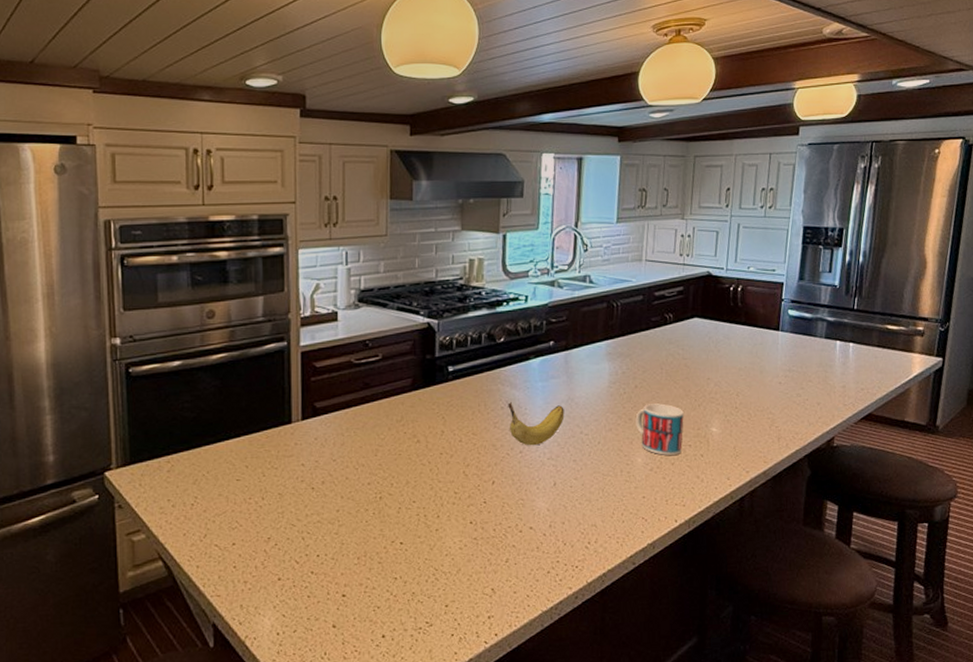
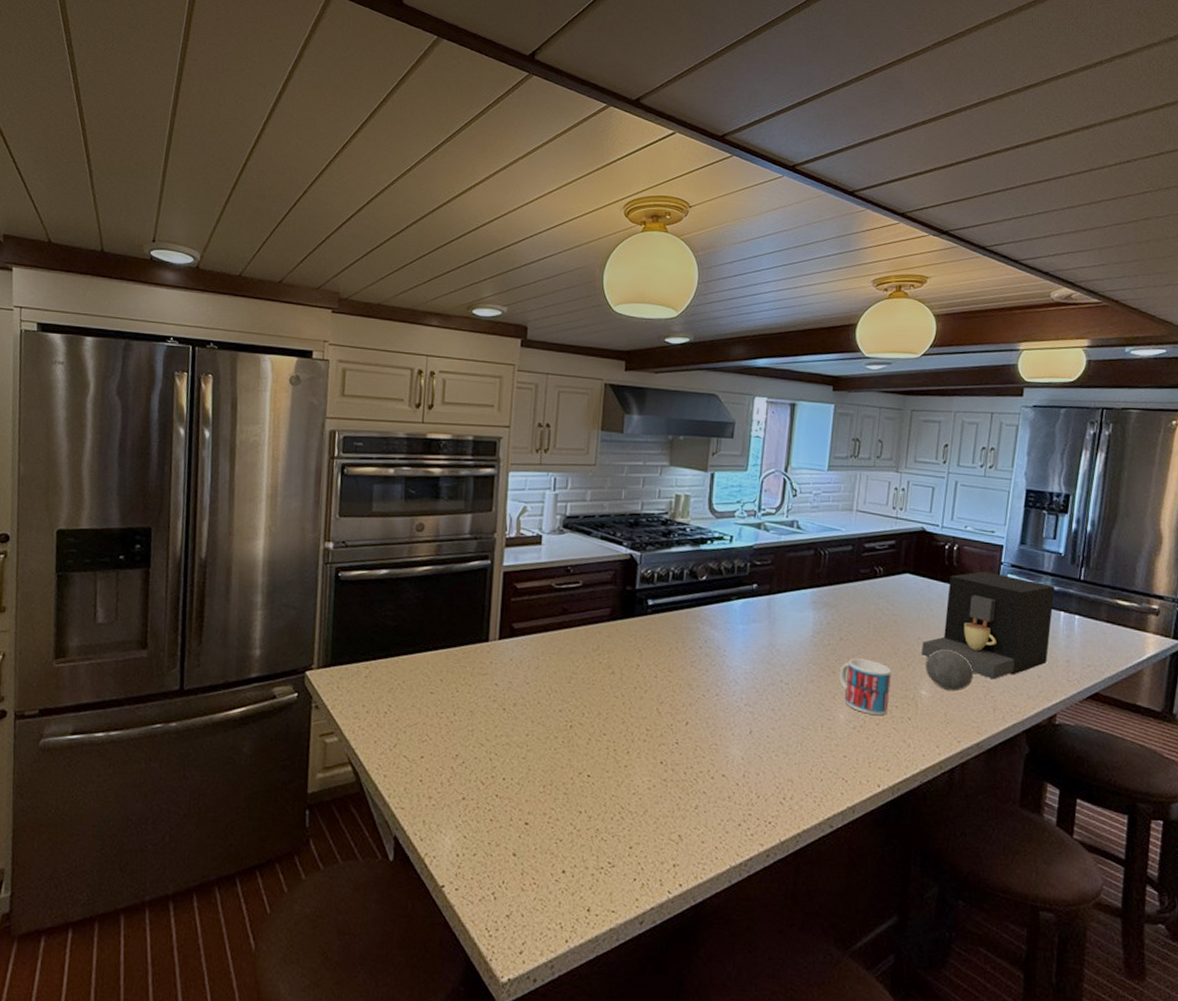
fruit: present [508,401,565,446] -> none [706,641,765,690]
coffee maker: none [711,309,831,411] -> present [922,571,1055,680]
decorative ball: none [714,387,760,426] -> present [925,649,974,691]

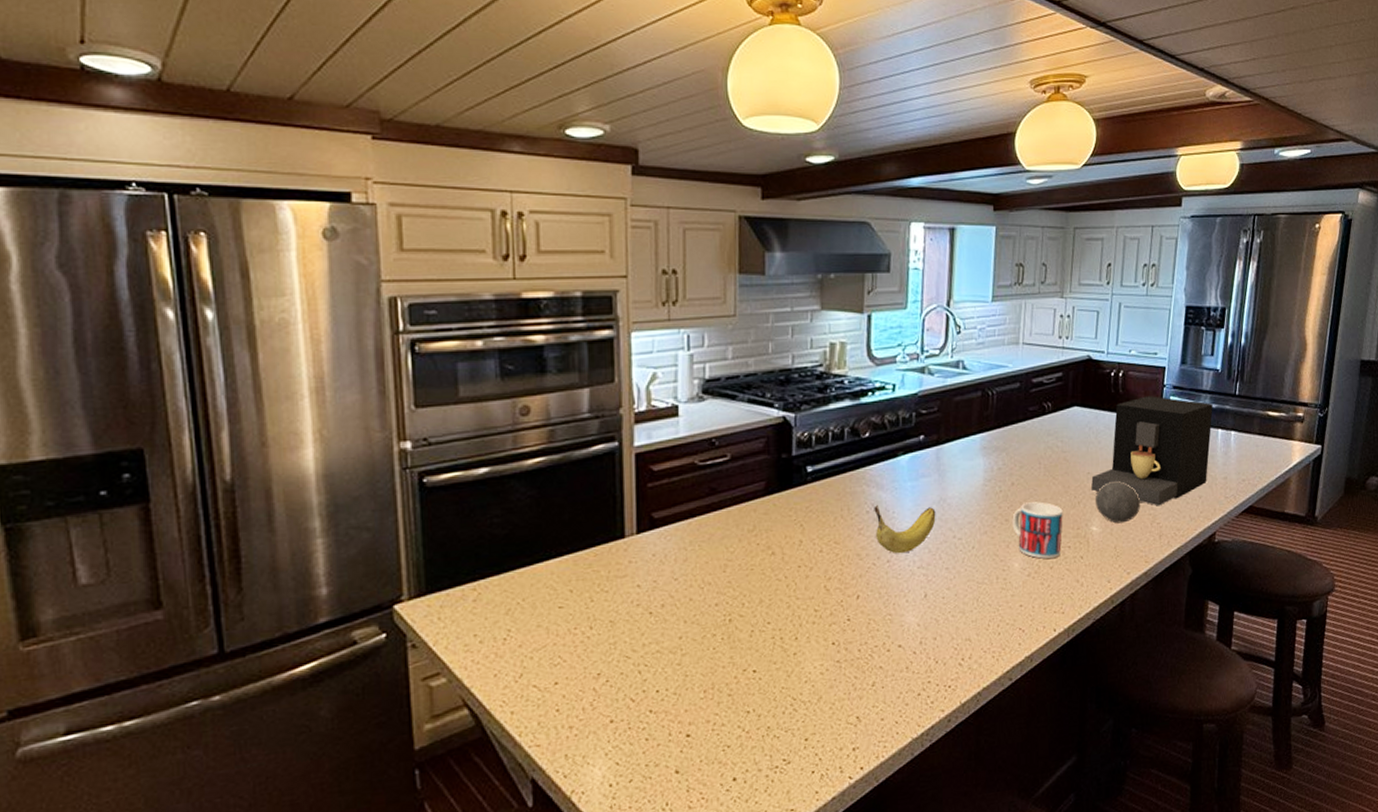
fruit: none [706,641,765,690] -> present [874,504,936,554]

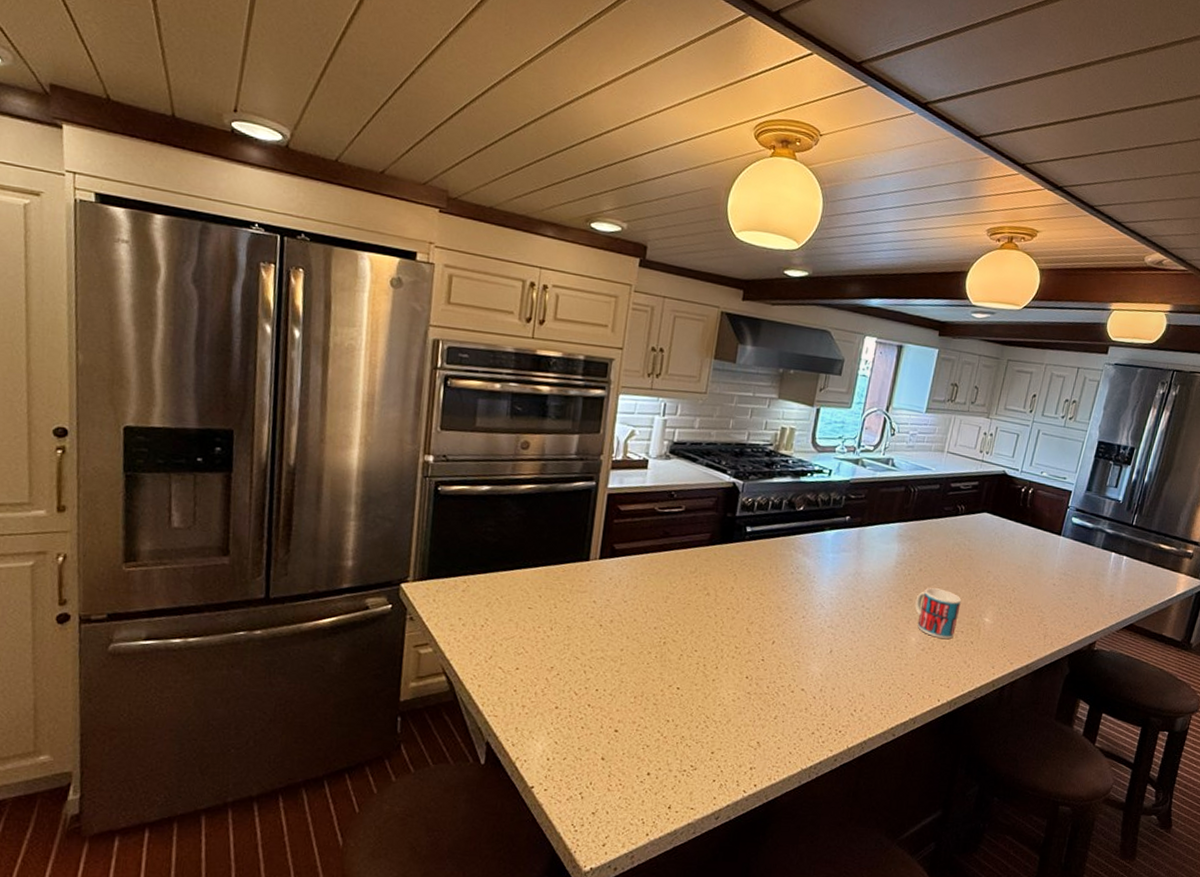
fruit: present [874,504,936,554] -> none [795,567,850,613]
coffee maker: present [1091,396,1213,506] -> none [989,513,1110,610]
decorative ball: present [1094,481,1141,524] -> none [990,582,1032,620]

